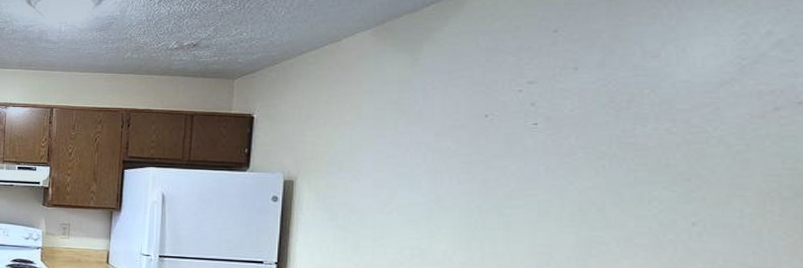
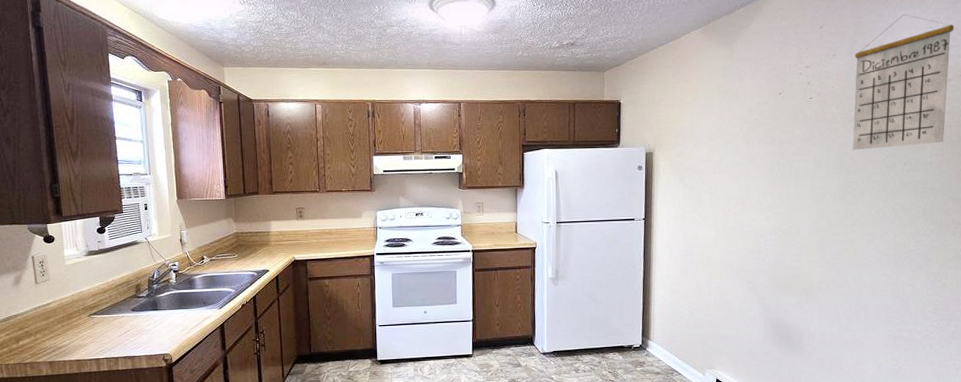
calendar: none [602,15,788,199] -> present [852,14,955,150]

